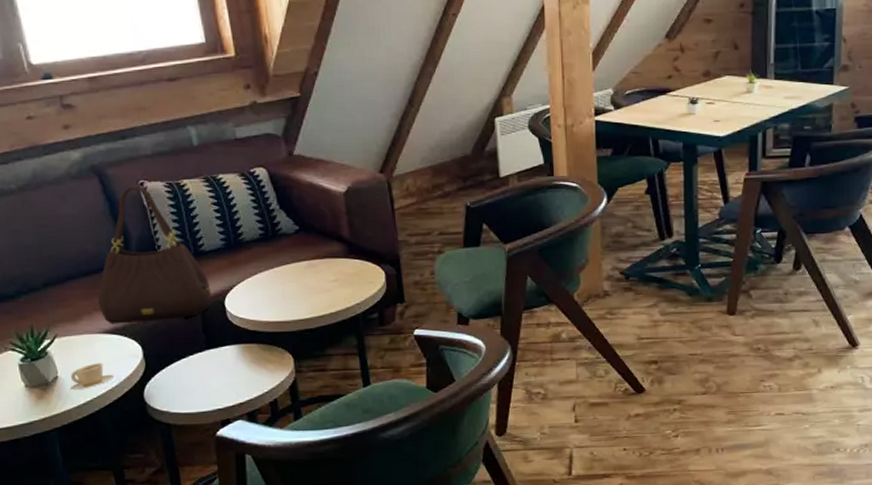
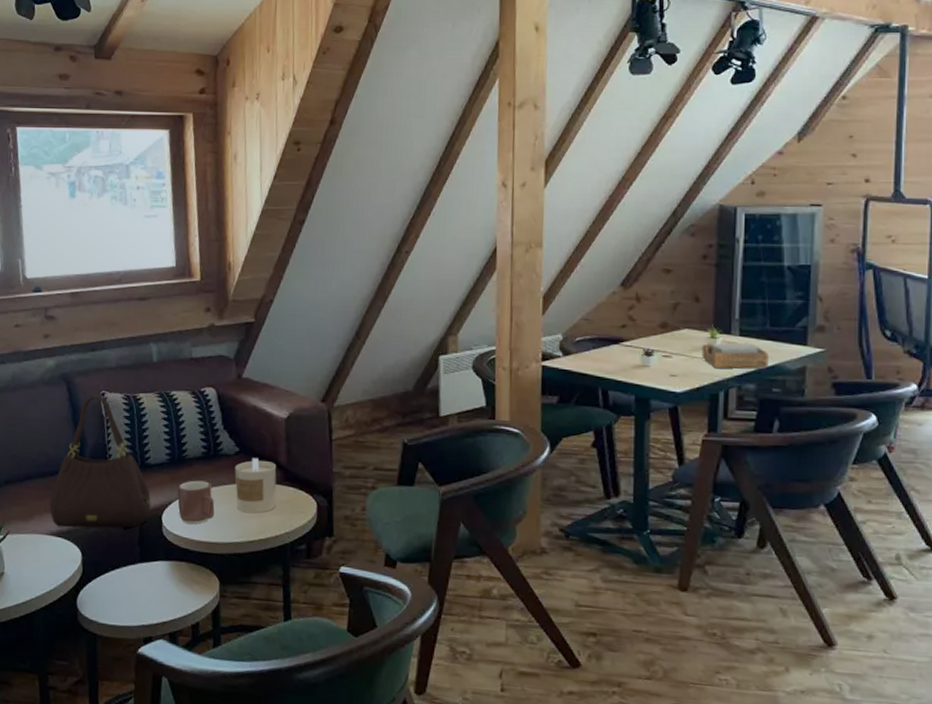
cup: present [70,363,114,391] -> none [13,563,53,589]
mug: none [237,262,280,306] -> present [177,480,215,524]
candle: none [296,234,344,289] -> present [234,458,277,514]
napkin holder: none [741,85,800,112] -> present [701,342,768,369]

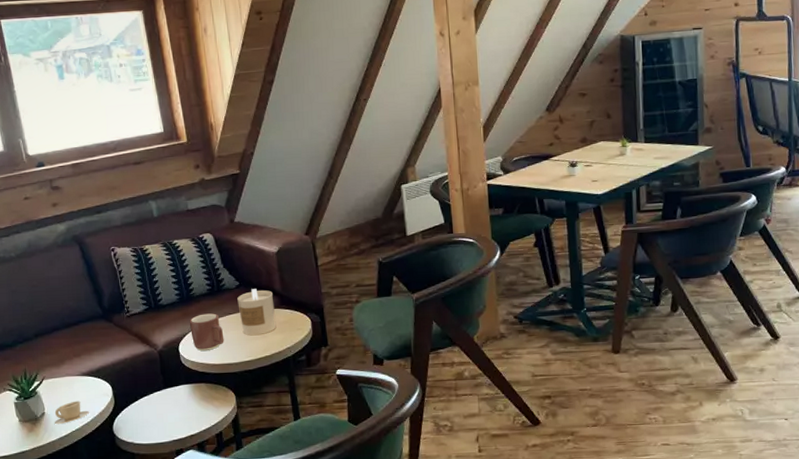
cup: none [13,563,53,589] -> present [54,401,89,425]
handbag: present [49,393,152,528] -> none [77,249,168,368]
napkin holder: present [701,342,768,369] -> none [615,148,669,172]

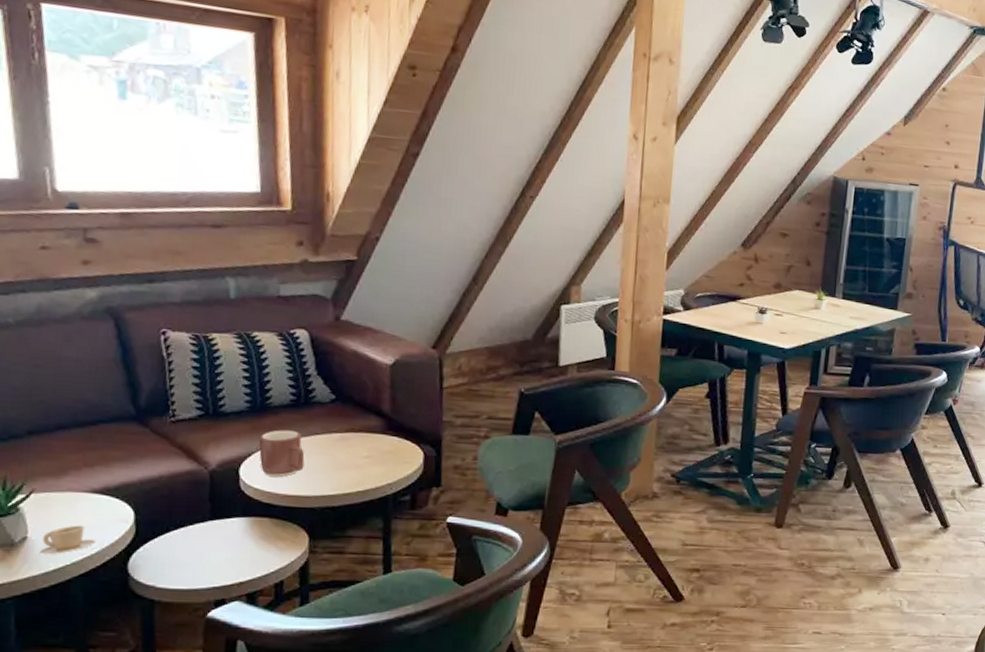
candle: present [237,289,277,336] -> none [329,406,379,465]

